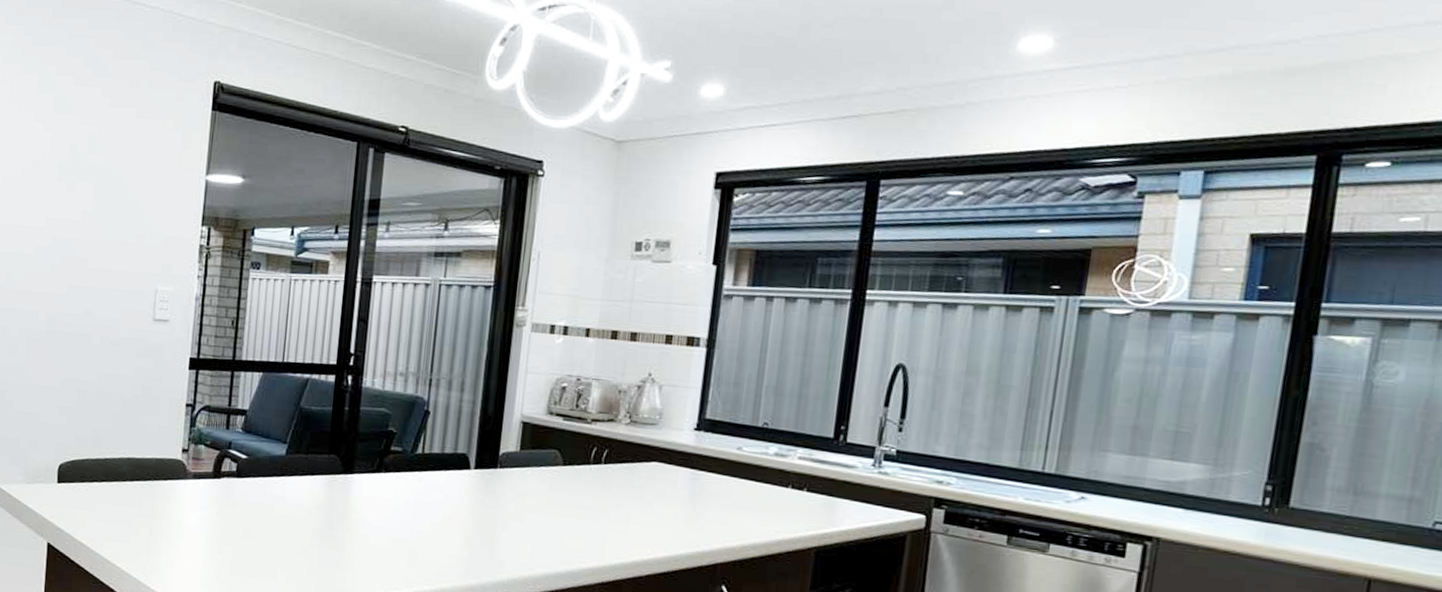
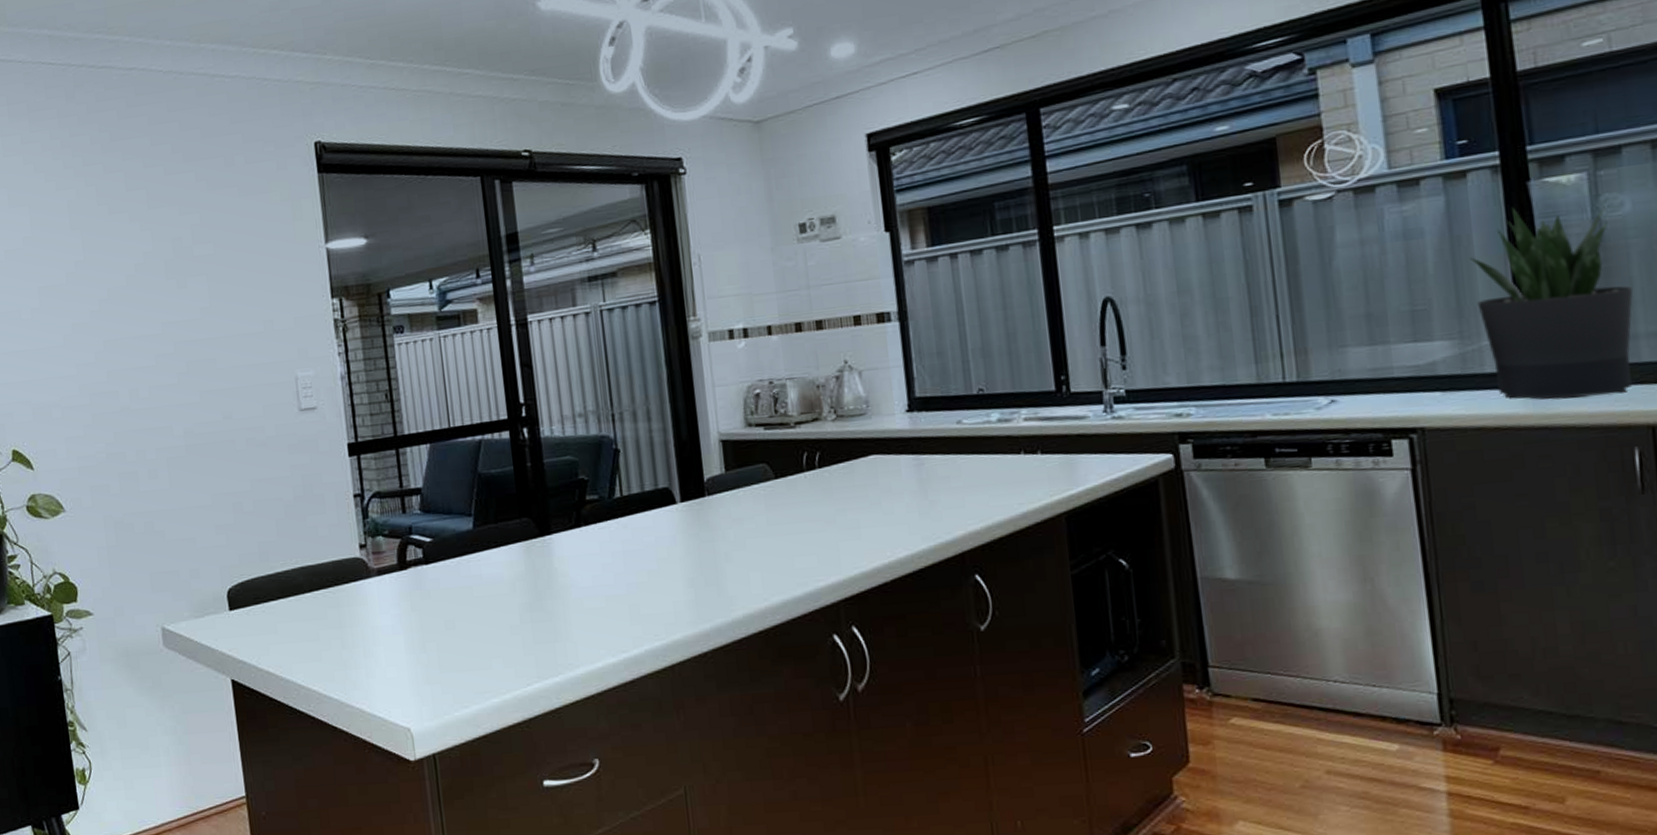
planter: none [1236,356,1386,544] -> present [1470,206,1634,399]

